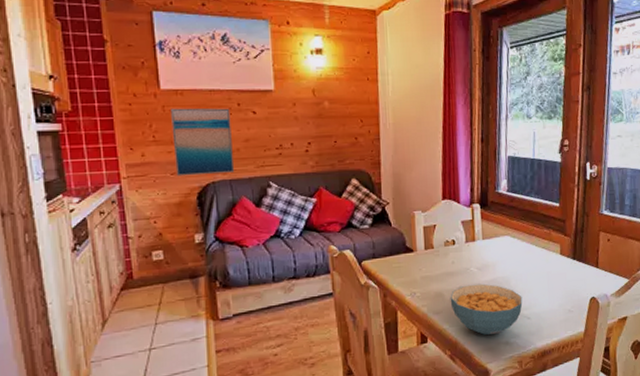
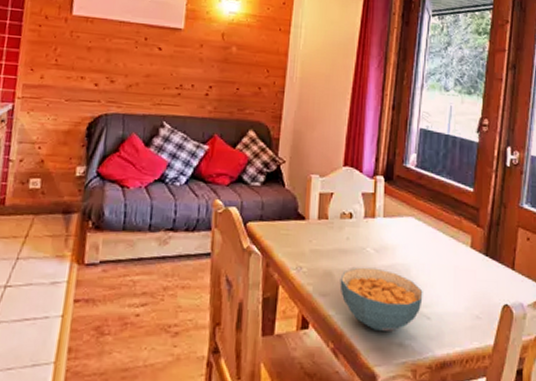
wall art: present [171,108,235,176] -> none [70,34,137,107]

